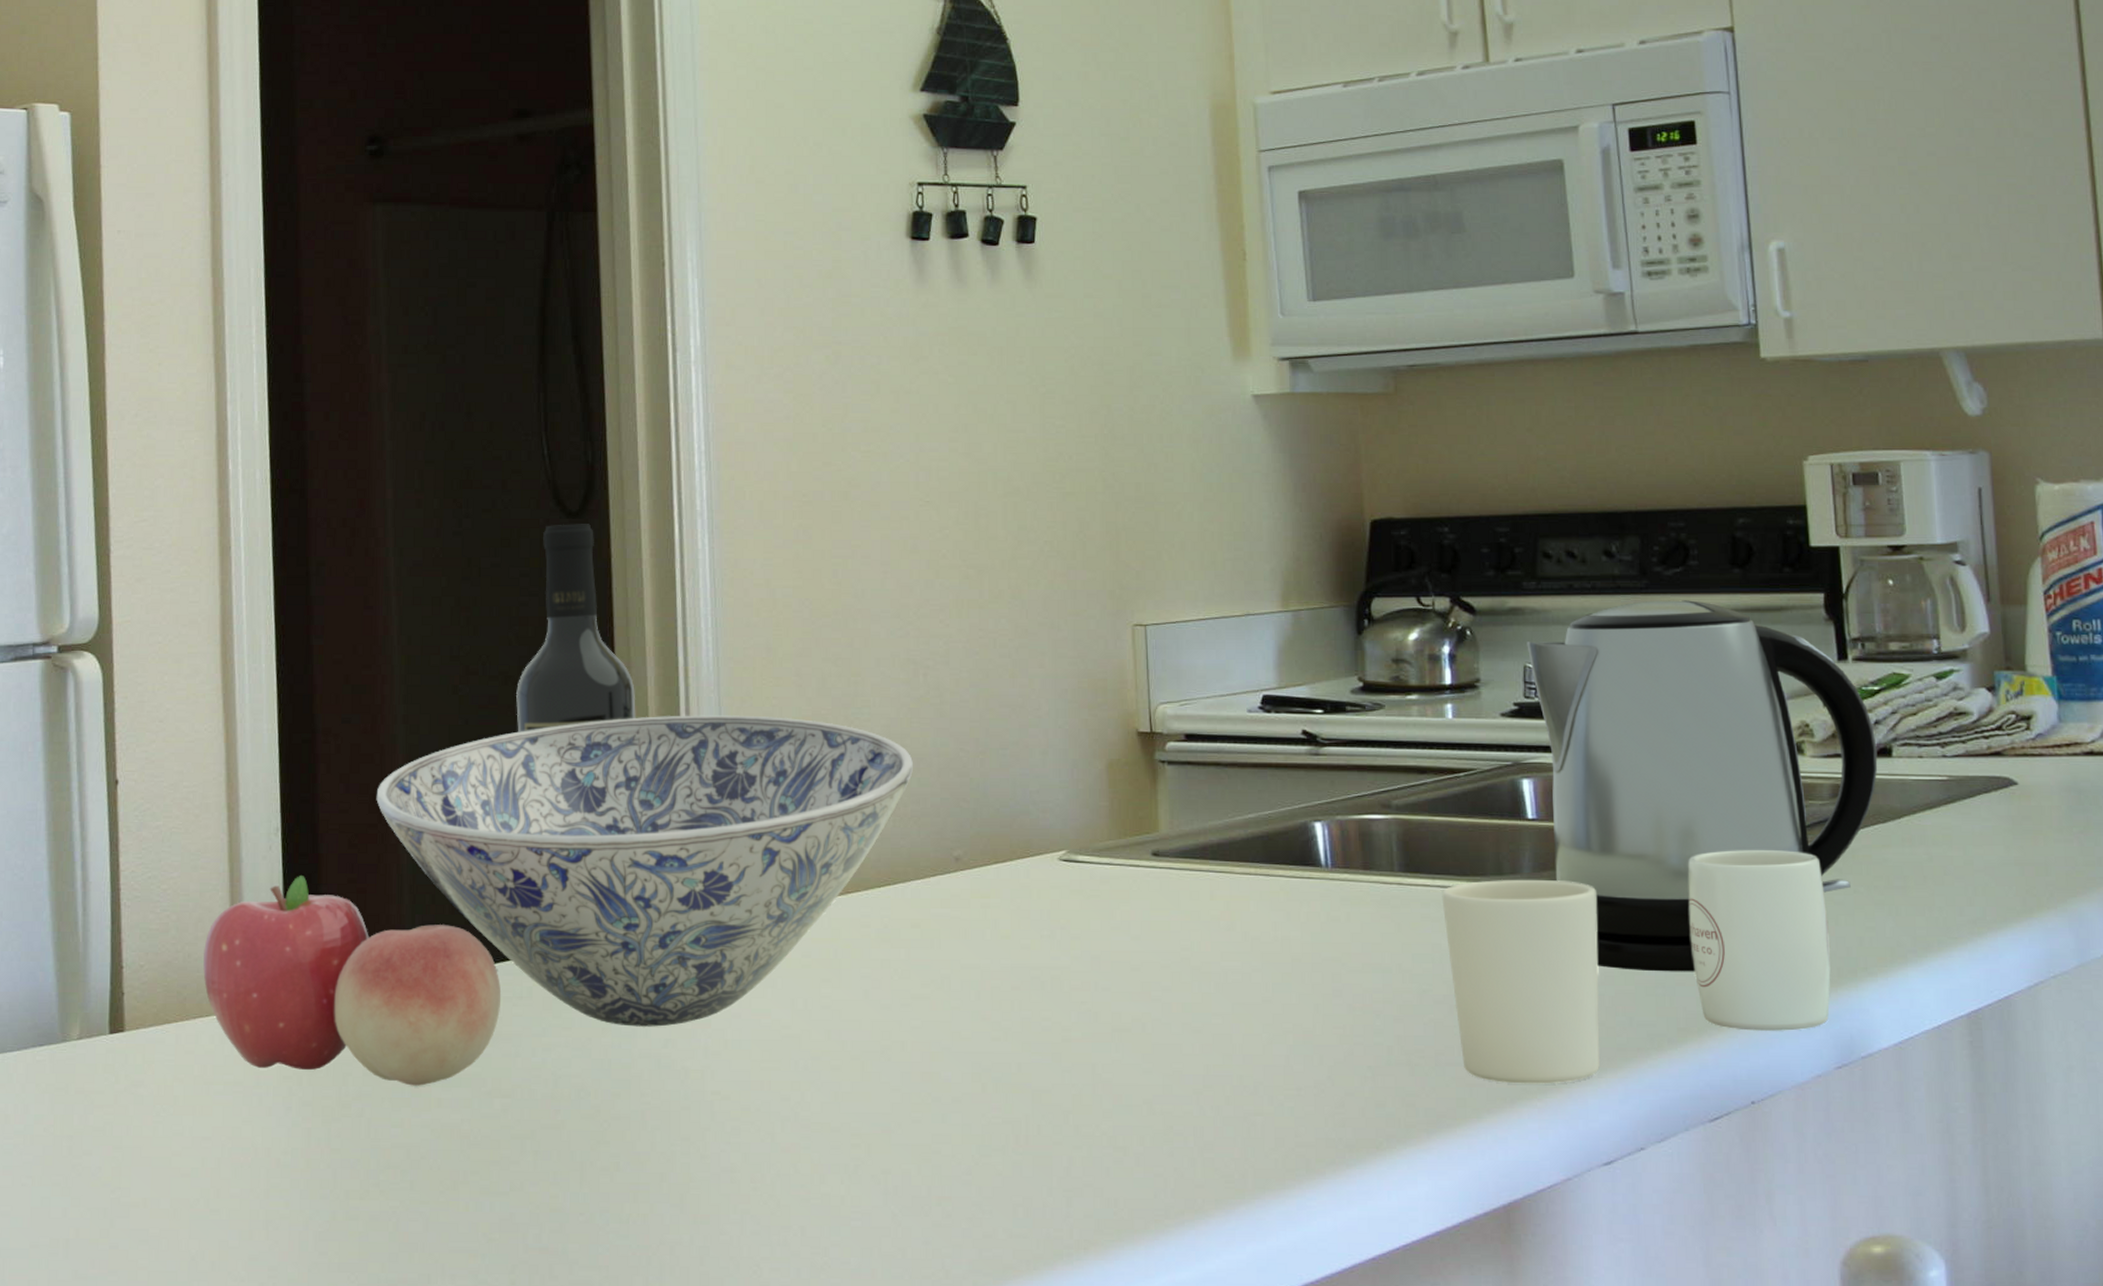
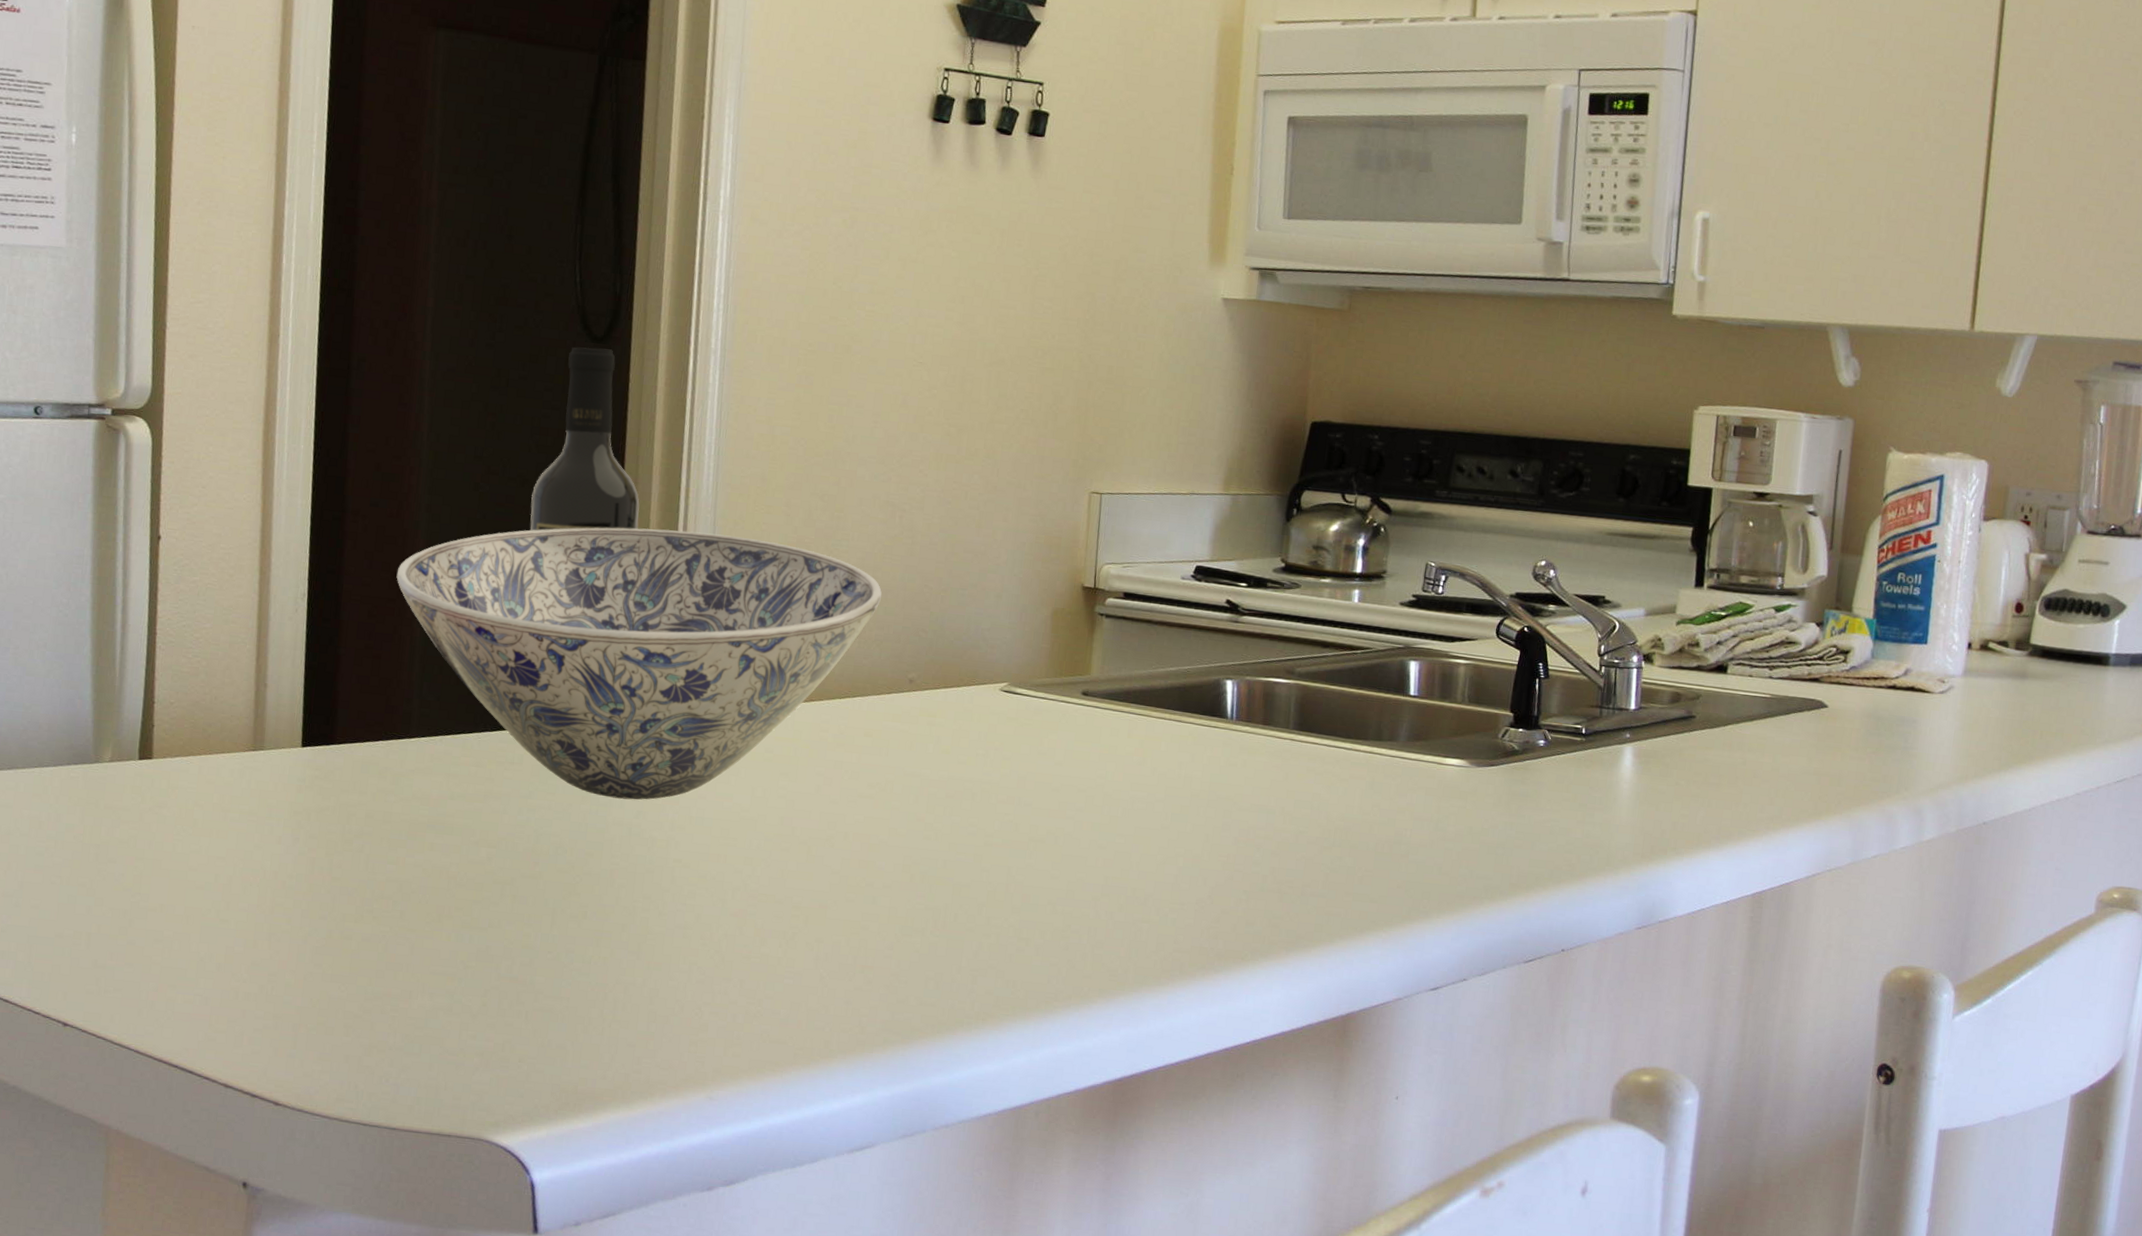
fruit: present [203,876,369,1070] -> none [227,637,381,808]
fruit: present [334,925,502,1086] -> none [343,692,496,831]
mug: present [1441,879,1600,1084] -> none [1325,744,1459,920]
kettle: present [1527,600,1878,972] -> none [1426,518,1716,838]
mug: present [1687,850,1831,1031] -> none [1531,738,1652,895]

